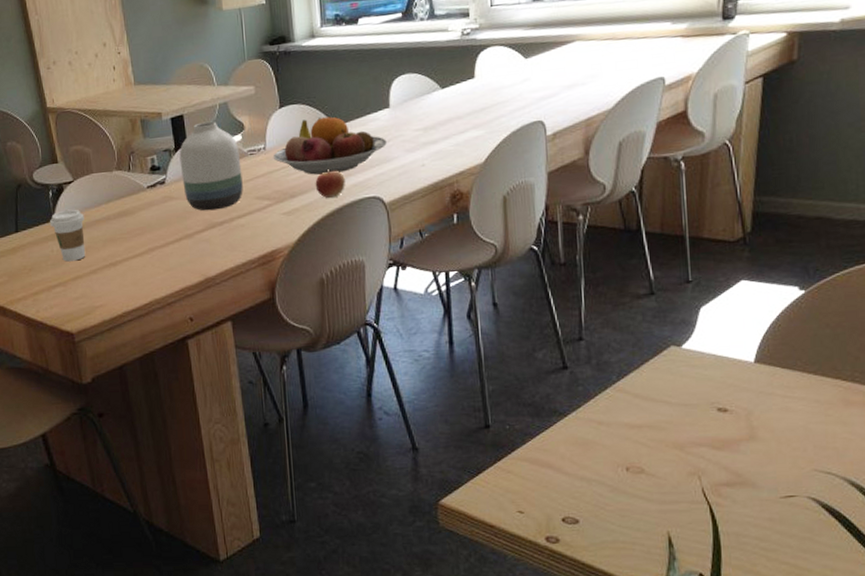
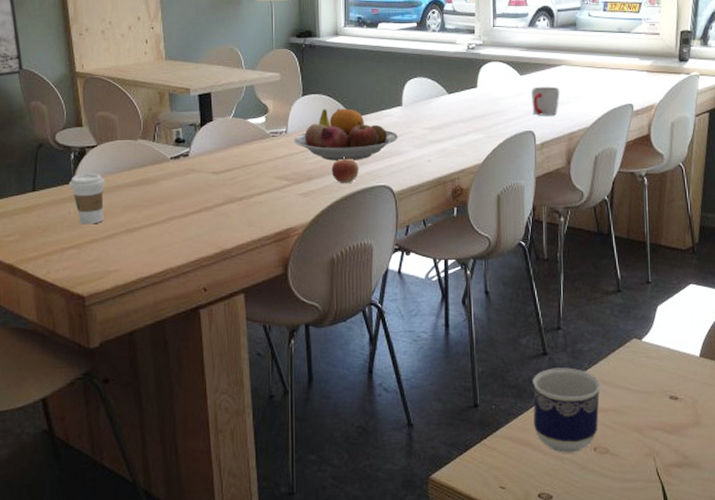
vase: present [179,121,243,211] -> none [204,101,264,186]
mug: none [538,67,574,103] -> present [531,86,560,116]
cup: none [551,381,634,474] -> present [533,367,602,453]

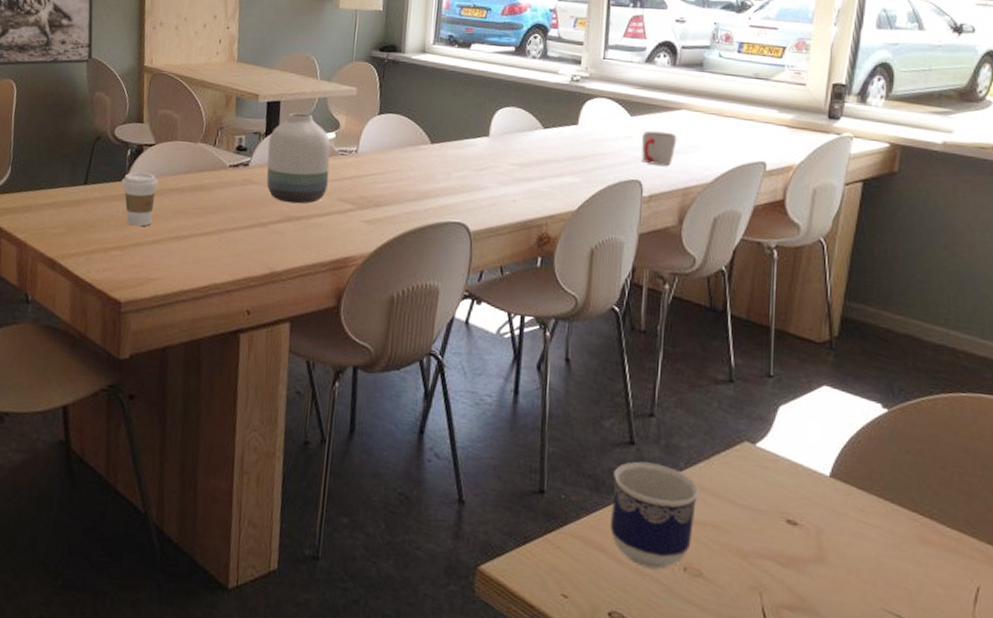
vase: none [204,101,264,186] -> present [266,112,331,204]
fruit bowl: present [293,109,398,161] -> none [363,131,481,192]
apple: present [331,156,359,183] -> none [401,184,433,215]

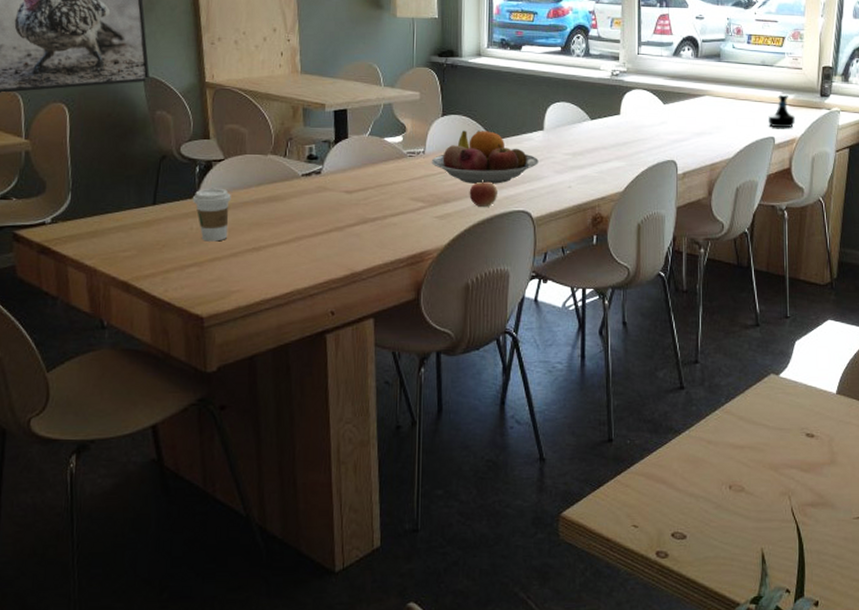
vase: present [266,112,331,204] -> none [338,119,400,206]
fruit bowl: none [363,131,481,192] -> present [431,130,539,184]
apple: none [401,184,433,215] -> present [469,179,497,207]
cup: present [610,461,700,570] -> none [669,402,738,491]
mug: present [641,130,677,166] -> none [673,116,703,146]
tequila bottle: none [759,113,793,153] -> present [768,94,795,128]

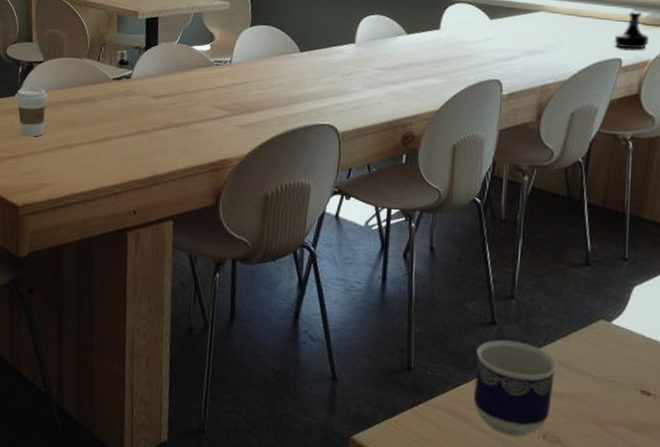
fruit bowl: present [431,130,539,184] -> none [237,41,348,96]
apple: present [469,179,497,207] -> none [273,90,303,119]
cup: none [669,402,738,491] -> present [474,339,558,437]

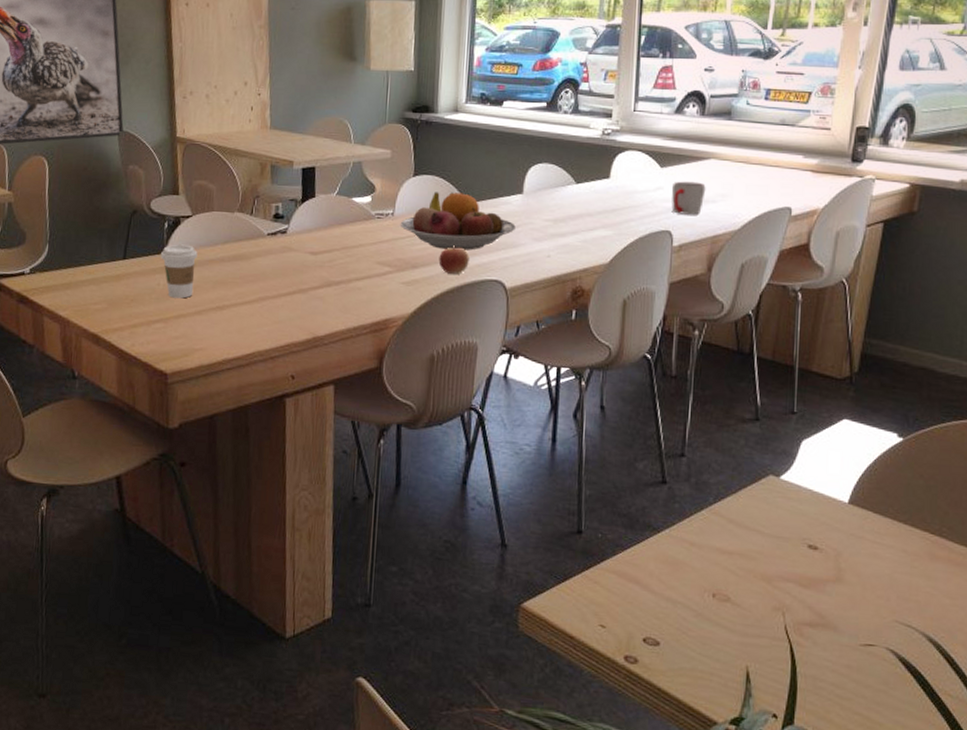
fruit bowl: none [237,41,348,96] -> present [400,192,516,250]
apple: none [273,90,303,119] -> present [438,244,469,274]
cup: present [474,339,558,437] -> none [644,499,728,597]
mug: none [500,32,535,65] -> present [671,181,706,215]
tequila bottle: present [615,11,649,50] -> none [785,158,818,198]

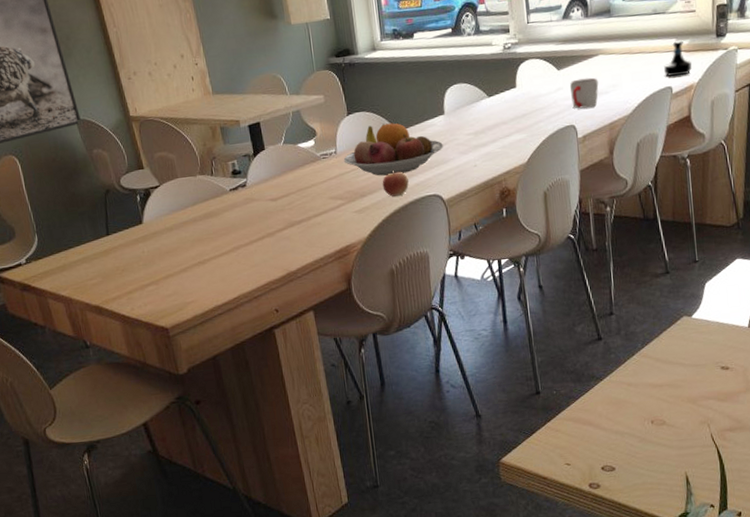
coffee cup: present [160,244,198,299] -> none [138,212,176,262]
tequila bottle: none [785,158,818,198] -> present [664,40,692,77]

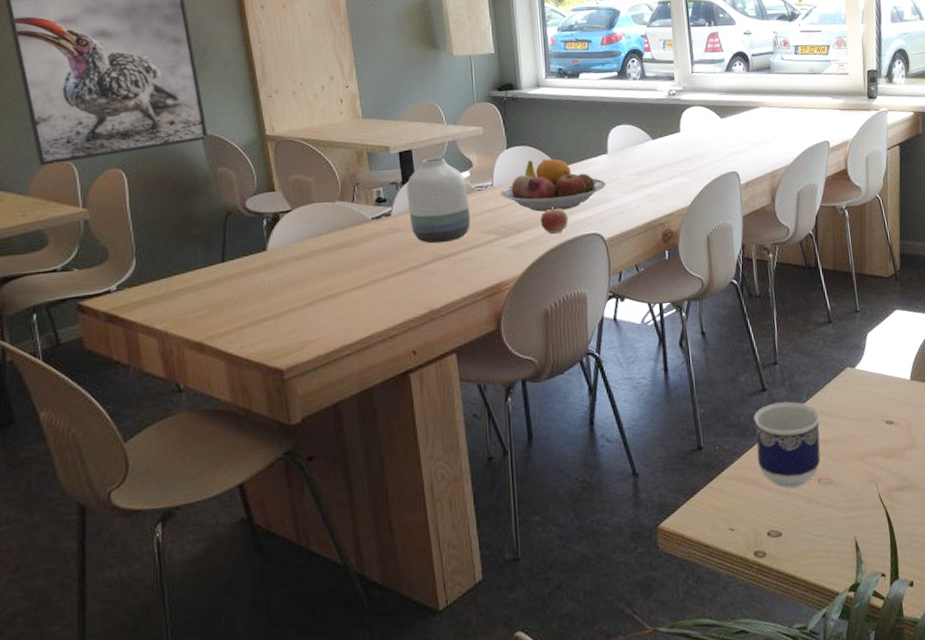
vase: none [258,128,318,211] -> present [406,157,471,244]
mug: present [569,77,599,109] -> none [732,127,760,157]
cup: none [589,349,656,429] -> present [754,401,821,488]
tequila bottle: present [664,40,692,77] -> none [821,99,847,132]

